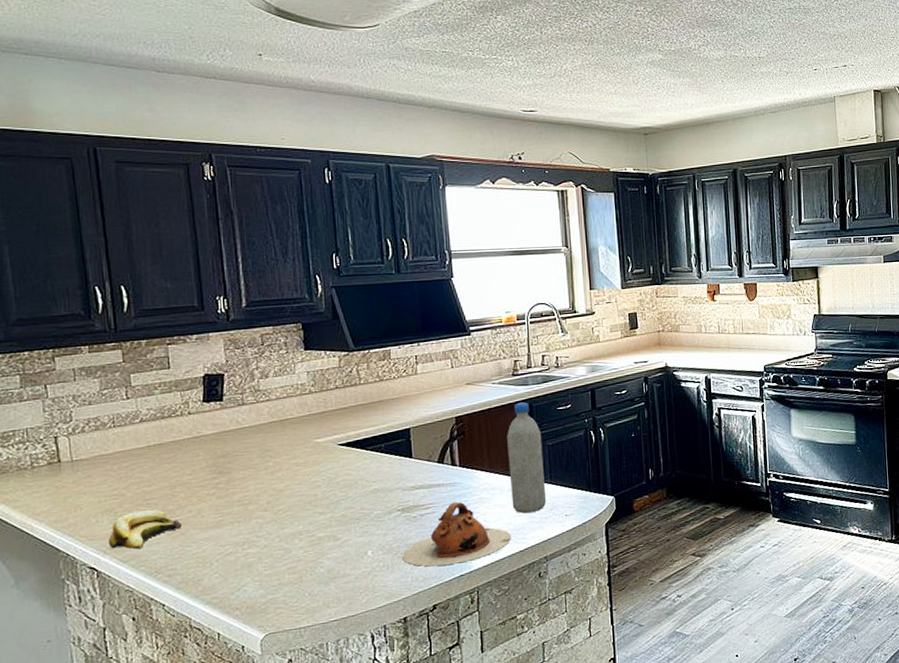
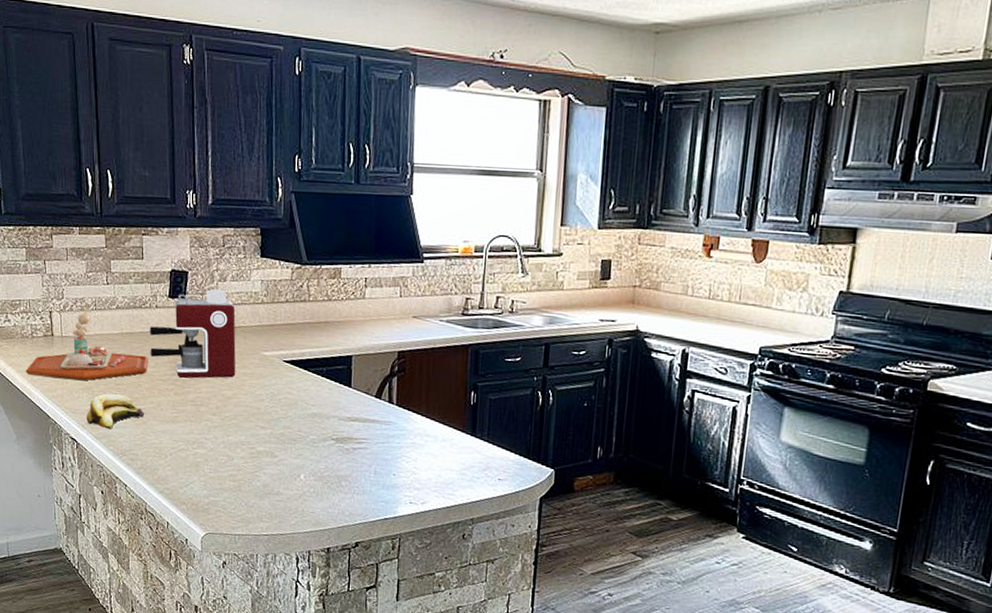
food tray: none [24,426,184,509] -> present [25,307,149,380]
coffee maker: none [182,386,287,481] -> present [149,288,236,379]
teapot: present [402,502,511,567] -> none [332,442,440,506]
water bottle: present [507,402,547,514] -> none [444,346,485,469]

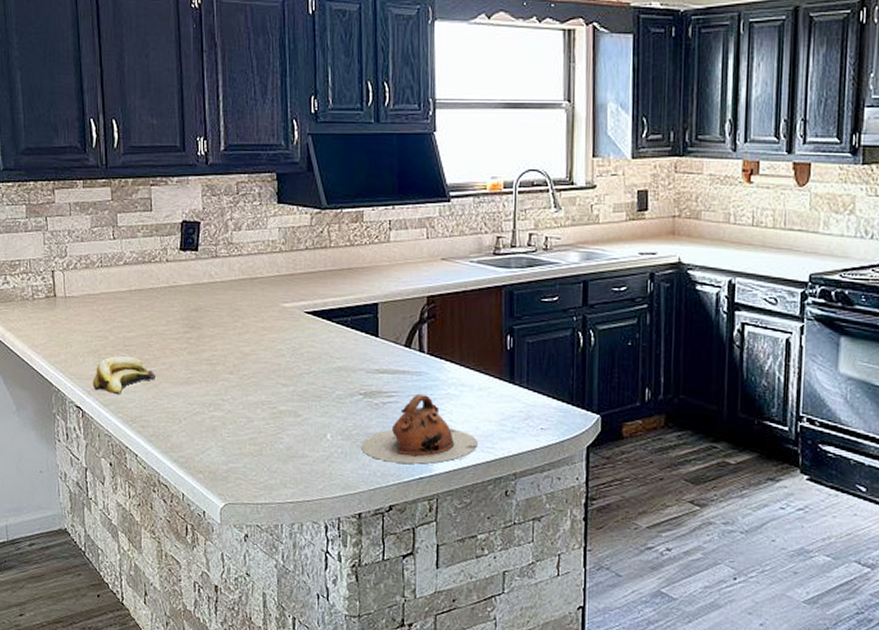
food tray: present [25,307,149,380] -> none [26,265,159,343]
coffee maker: present [149,288,236,379] -> none [159,238,254,337]
teapot: none [332,442,440,506] -> present [361,395,478,464]

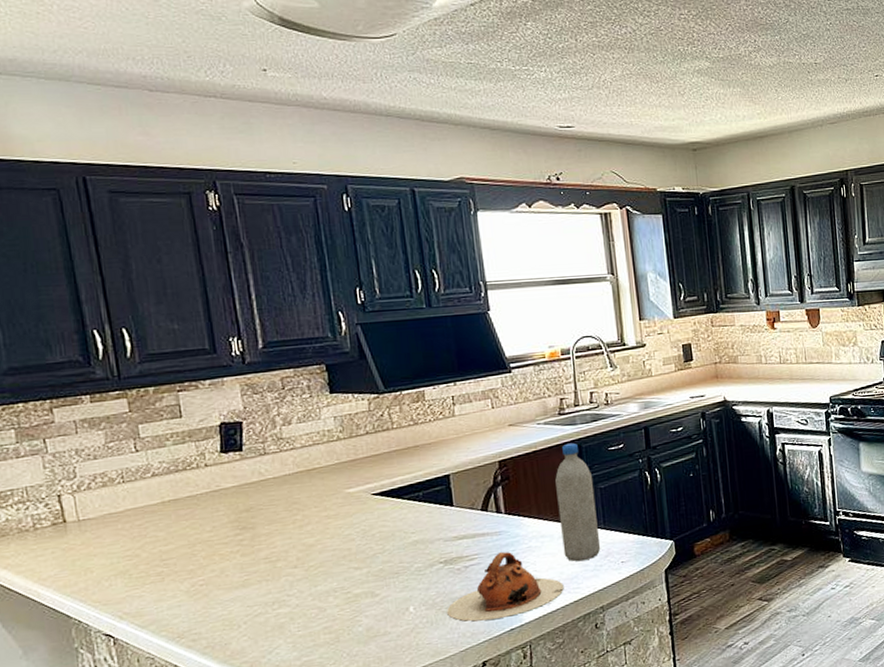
banana: present [93,355,157,395] -> none [124,570,206,614]
water bottle: none [481,287,521,420] -> present [555,442,601,562]

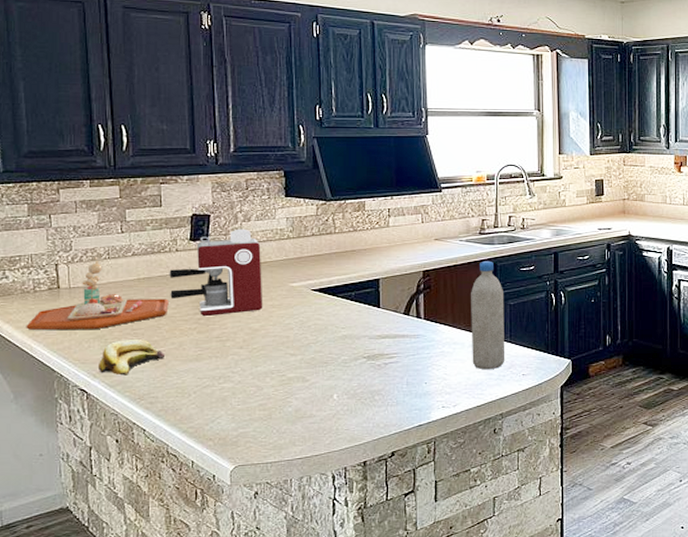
food tray: none [28,482,203,574] -> present [26,257,169,330]
banana: none [124,570,206,614] -> present [99,338,166,376]
coffee maker: none [199,433,317,537] -> present [169,229,263,317]
teapot: present [447,552,564,622] -> none [365,354,469,414]

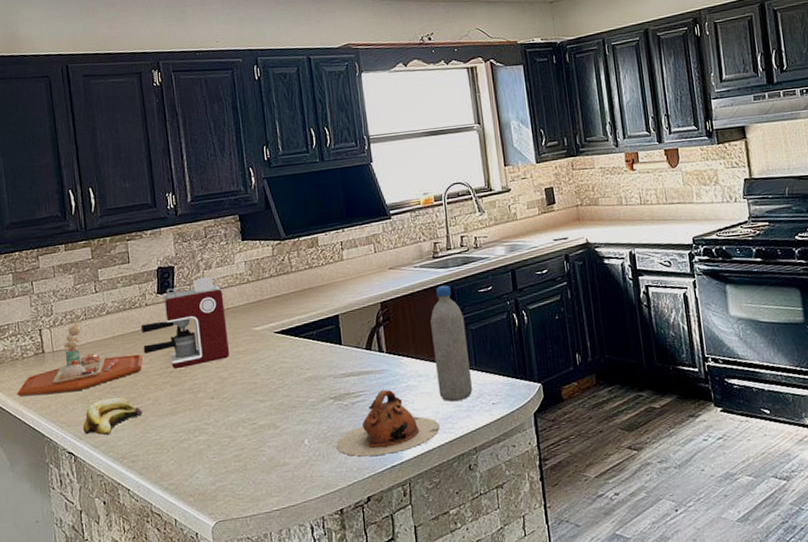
teapot: none [365,354,469,414] -> present [336,390,440,457]

